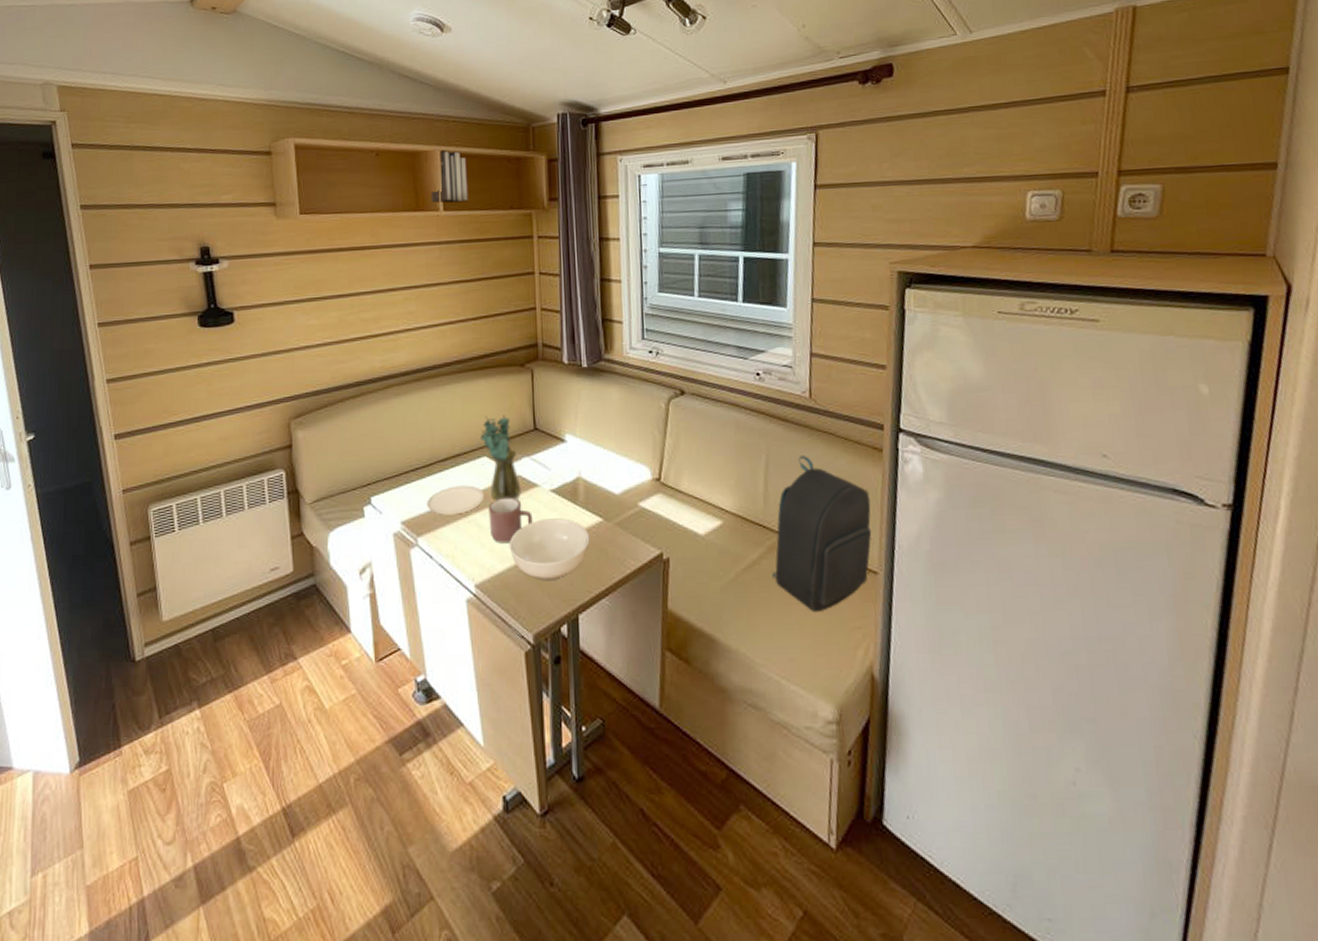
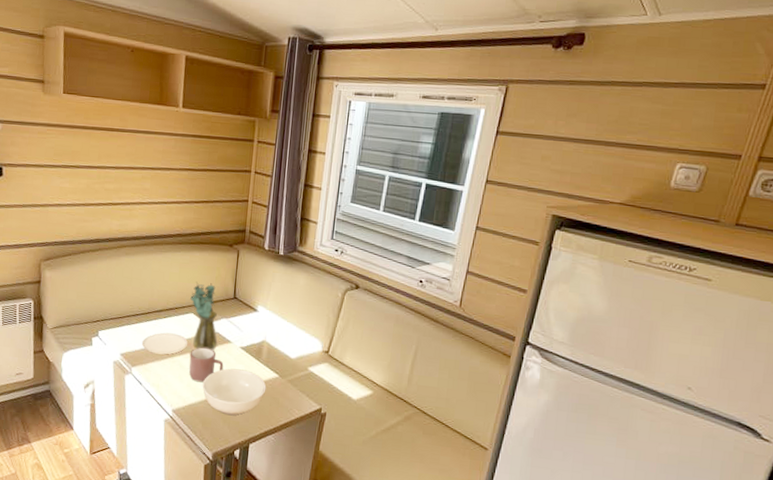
books: present [431,150,468,204] -> none [173,56,207,103]
backpack: present [772,456,872,613] -> none [404,351,493,471]

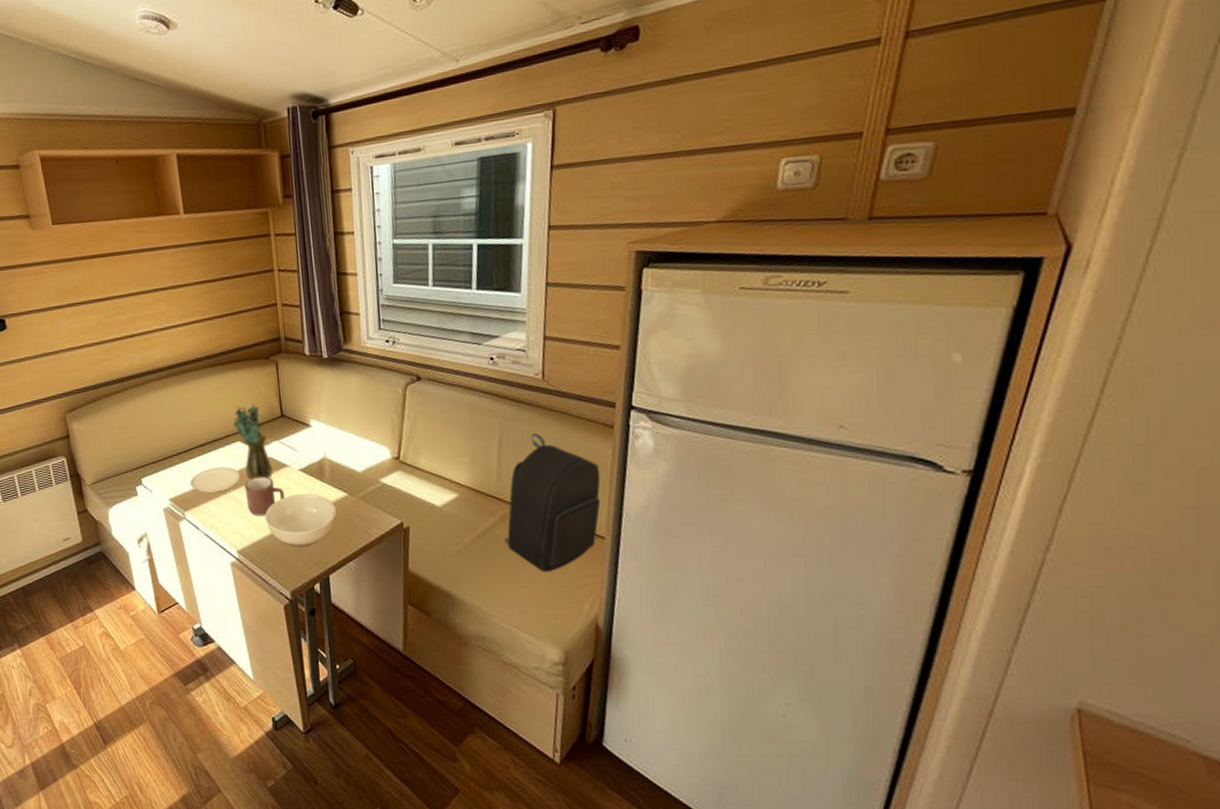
backpack: none [404,351,493,471] -> present [504,434,601,573]

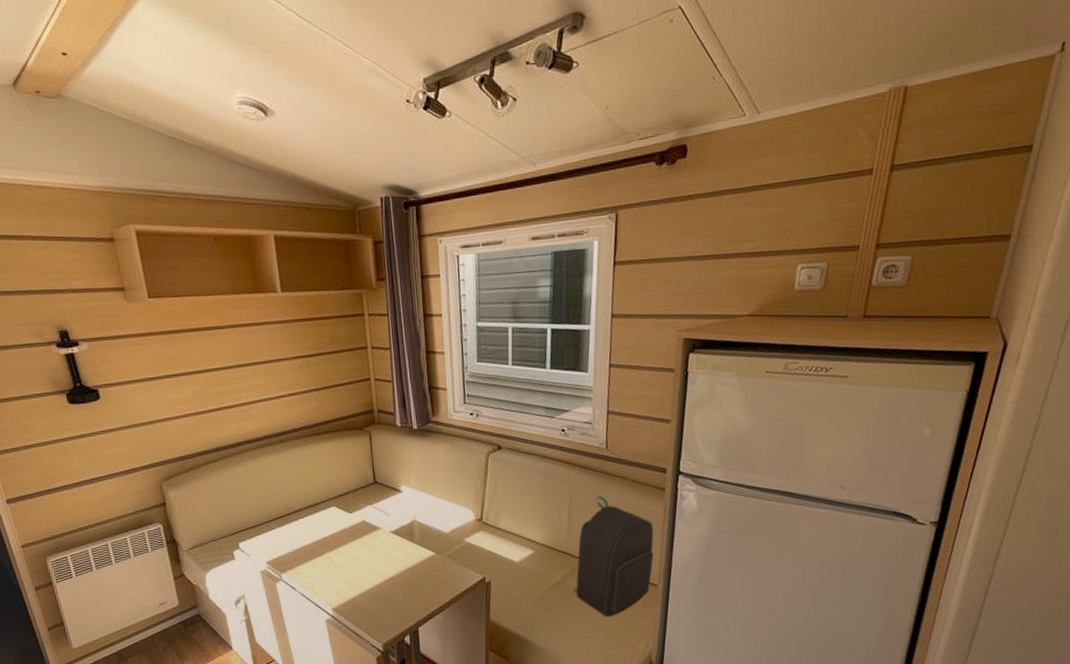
plate: present [190,467,240,493] -> none [287,530,335,555]
vase: present [233,404,273,481] -> none [328,471,367,544]
mug: present [244,476,285,516] -> none [339,538,377,576]
bowl: present [264,494,337,547] -> none [358,553,425,603]

